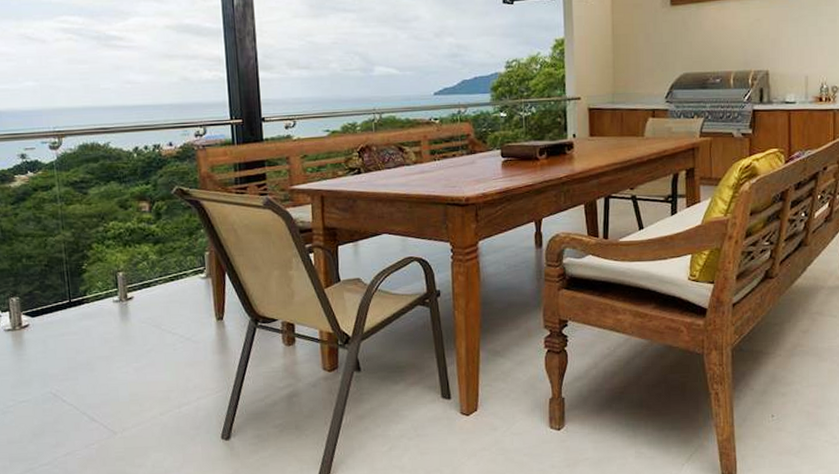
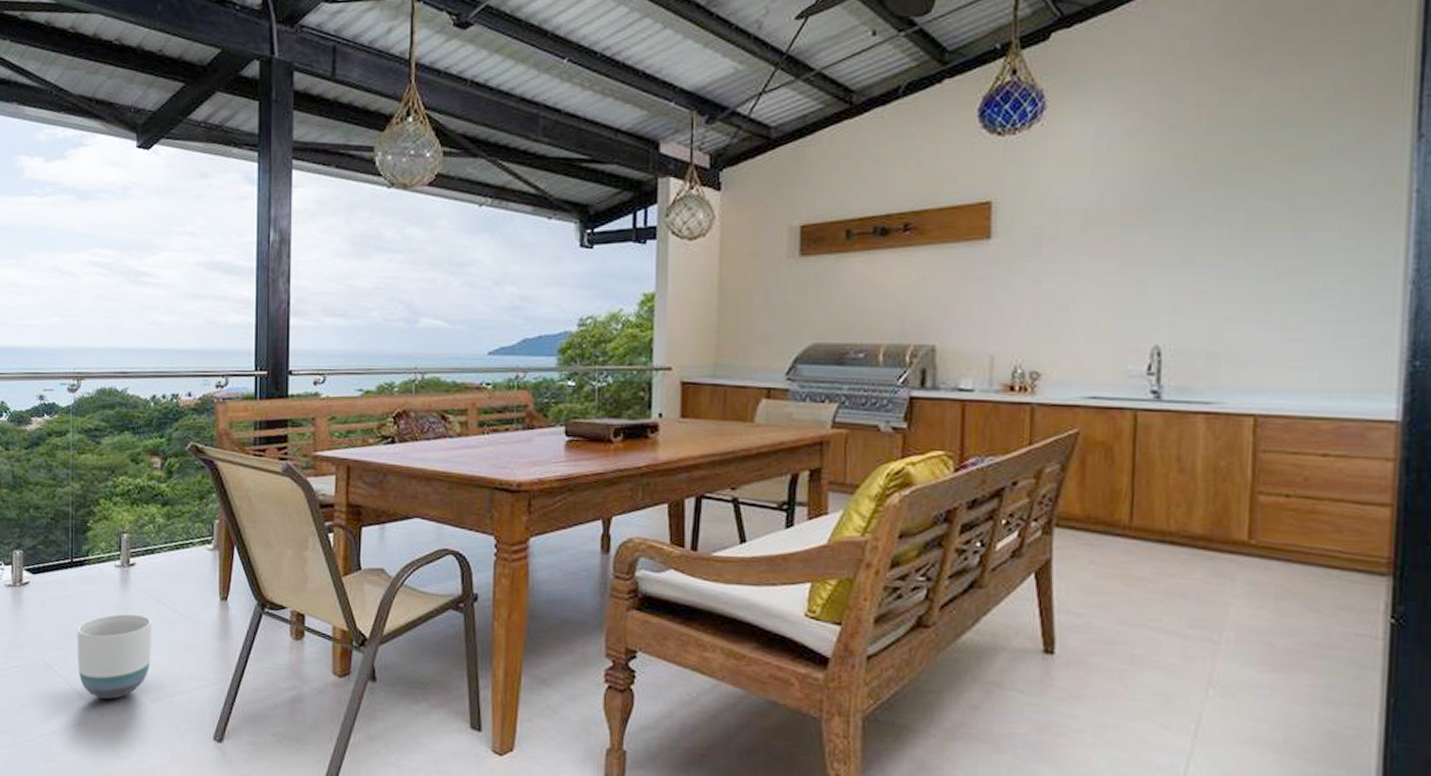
planter: none [82,341,157,418] -> present [77,614,151,699]

